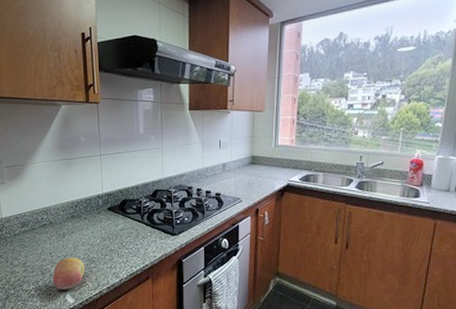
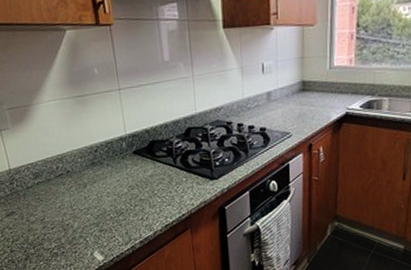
fruit: present [52,257,85,290] -> none [76,210,113,246]

